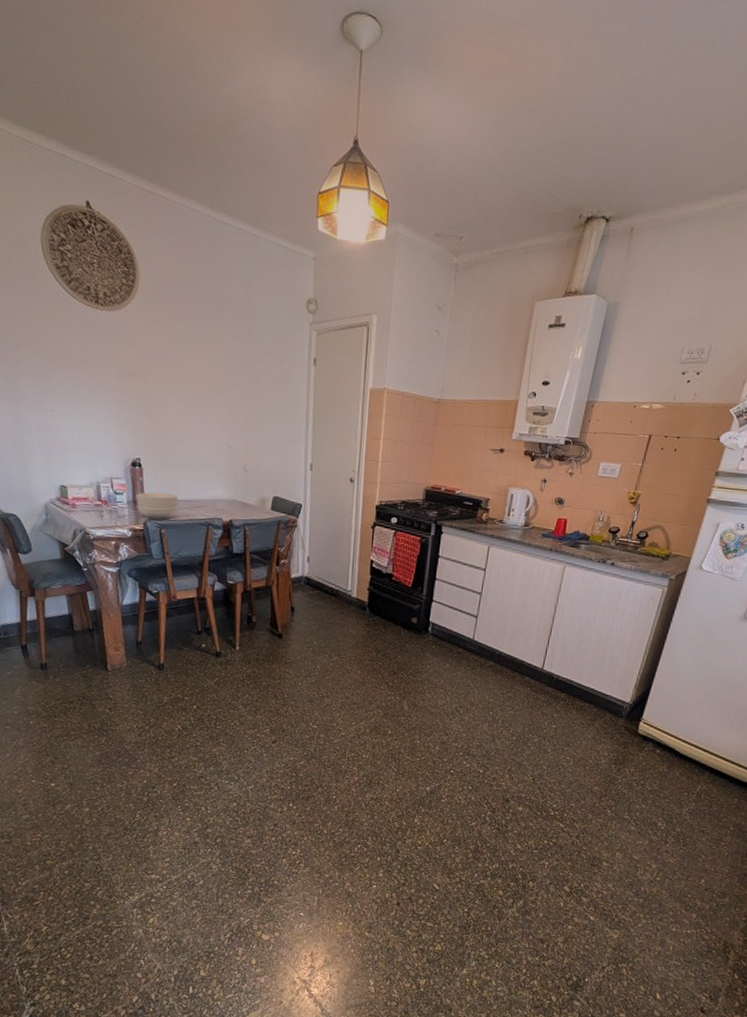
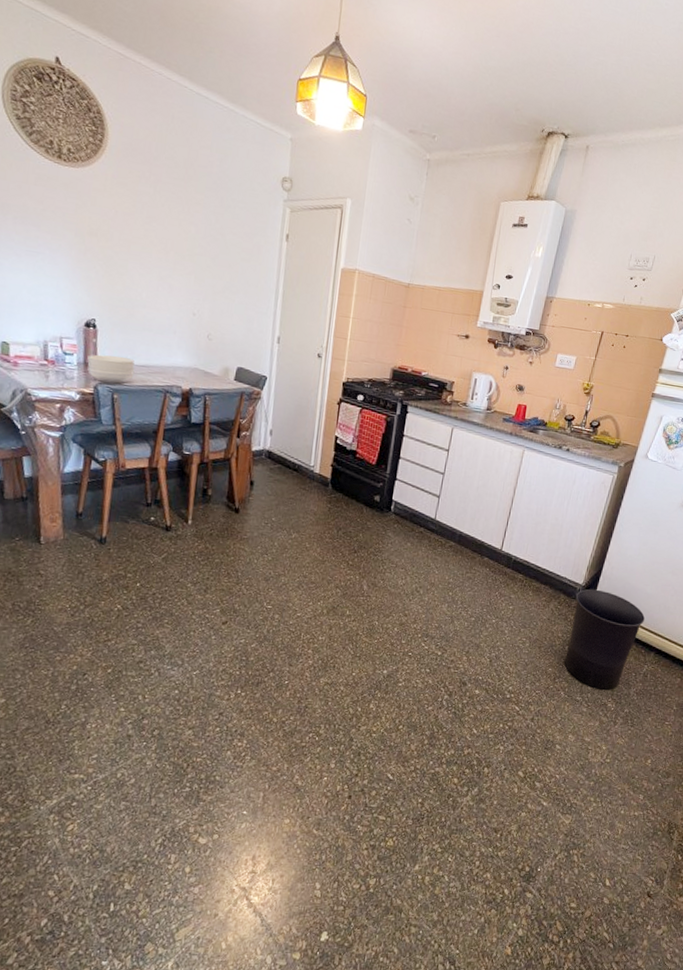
waste bin: none [611,707,698,809] -> present [564,589,645,690]

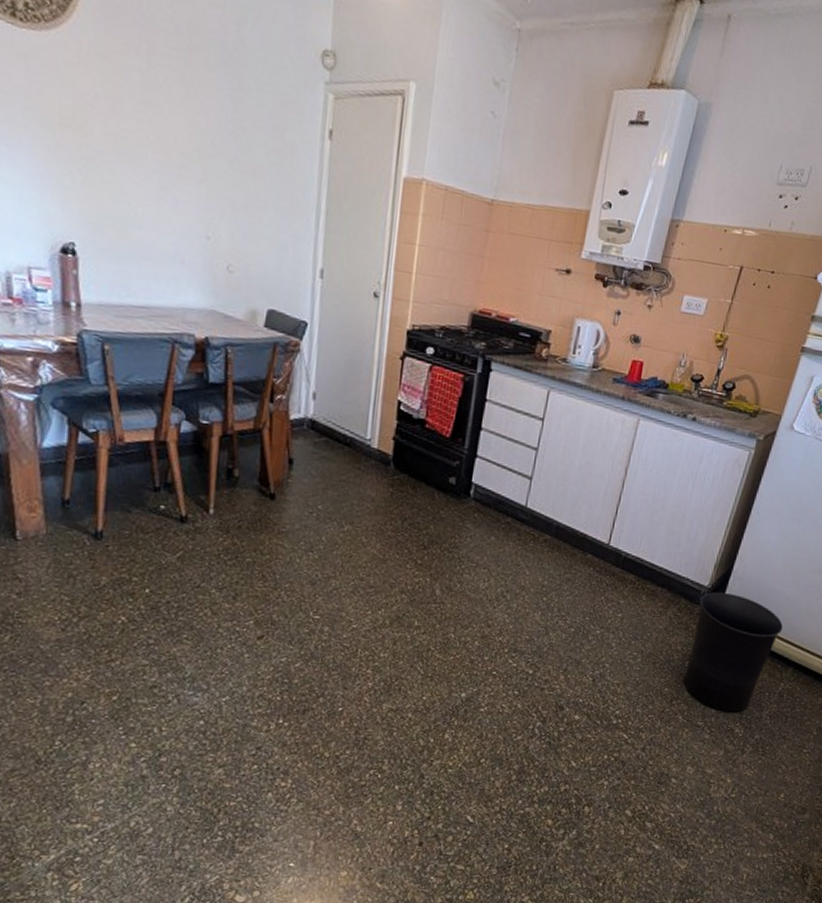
bowl: present [87,354,135,384] -> none [66,290,131,331]

